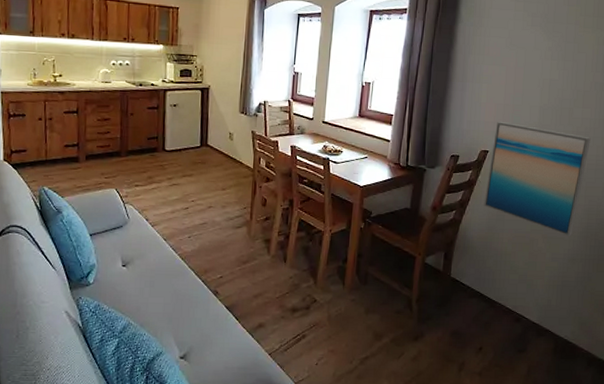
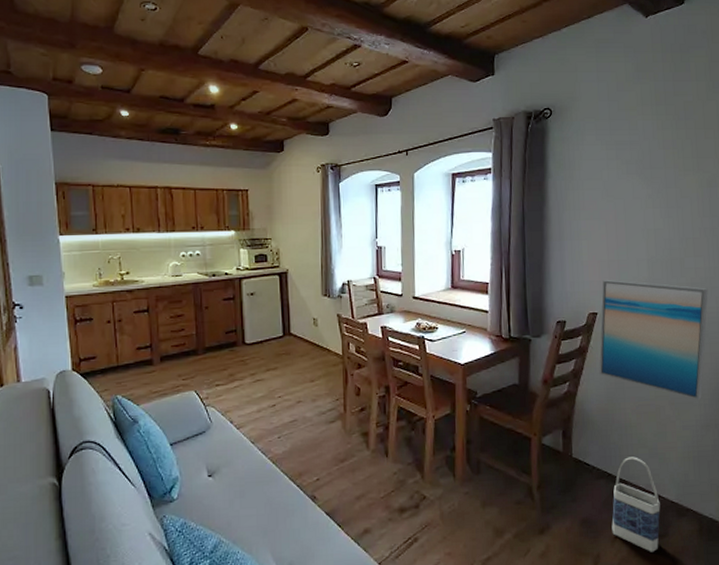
bag: none [478,281,523,364] -> present [612,457,661,552]

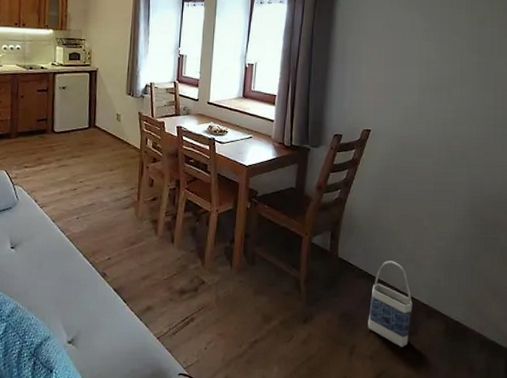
wall art: present [599,279,708,400] -> none [368,100,471,215]

